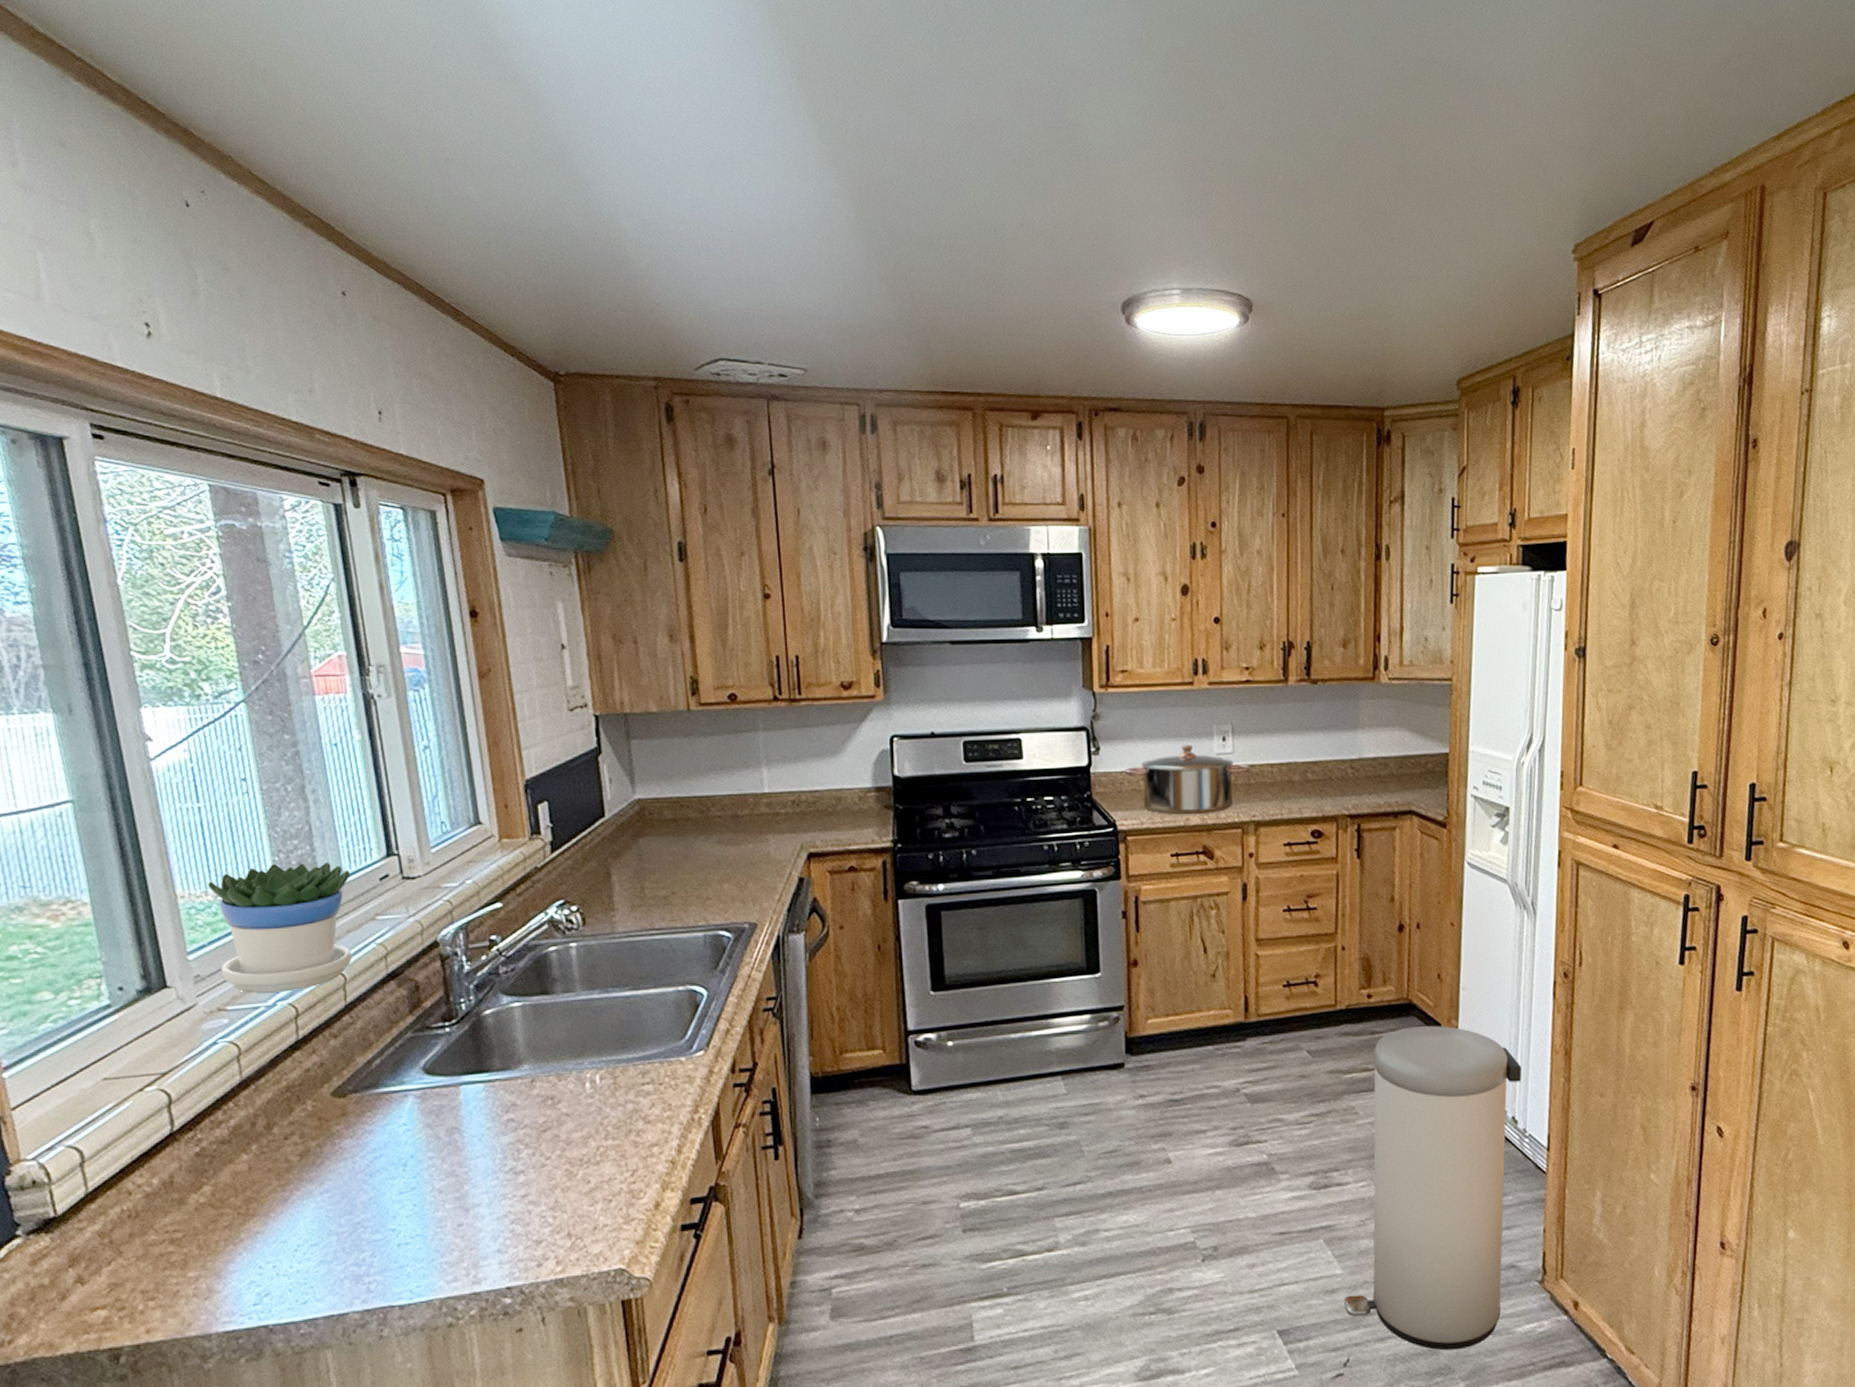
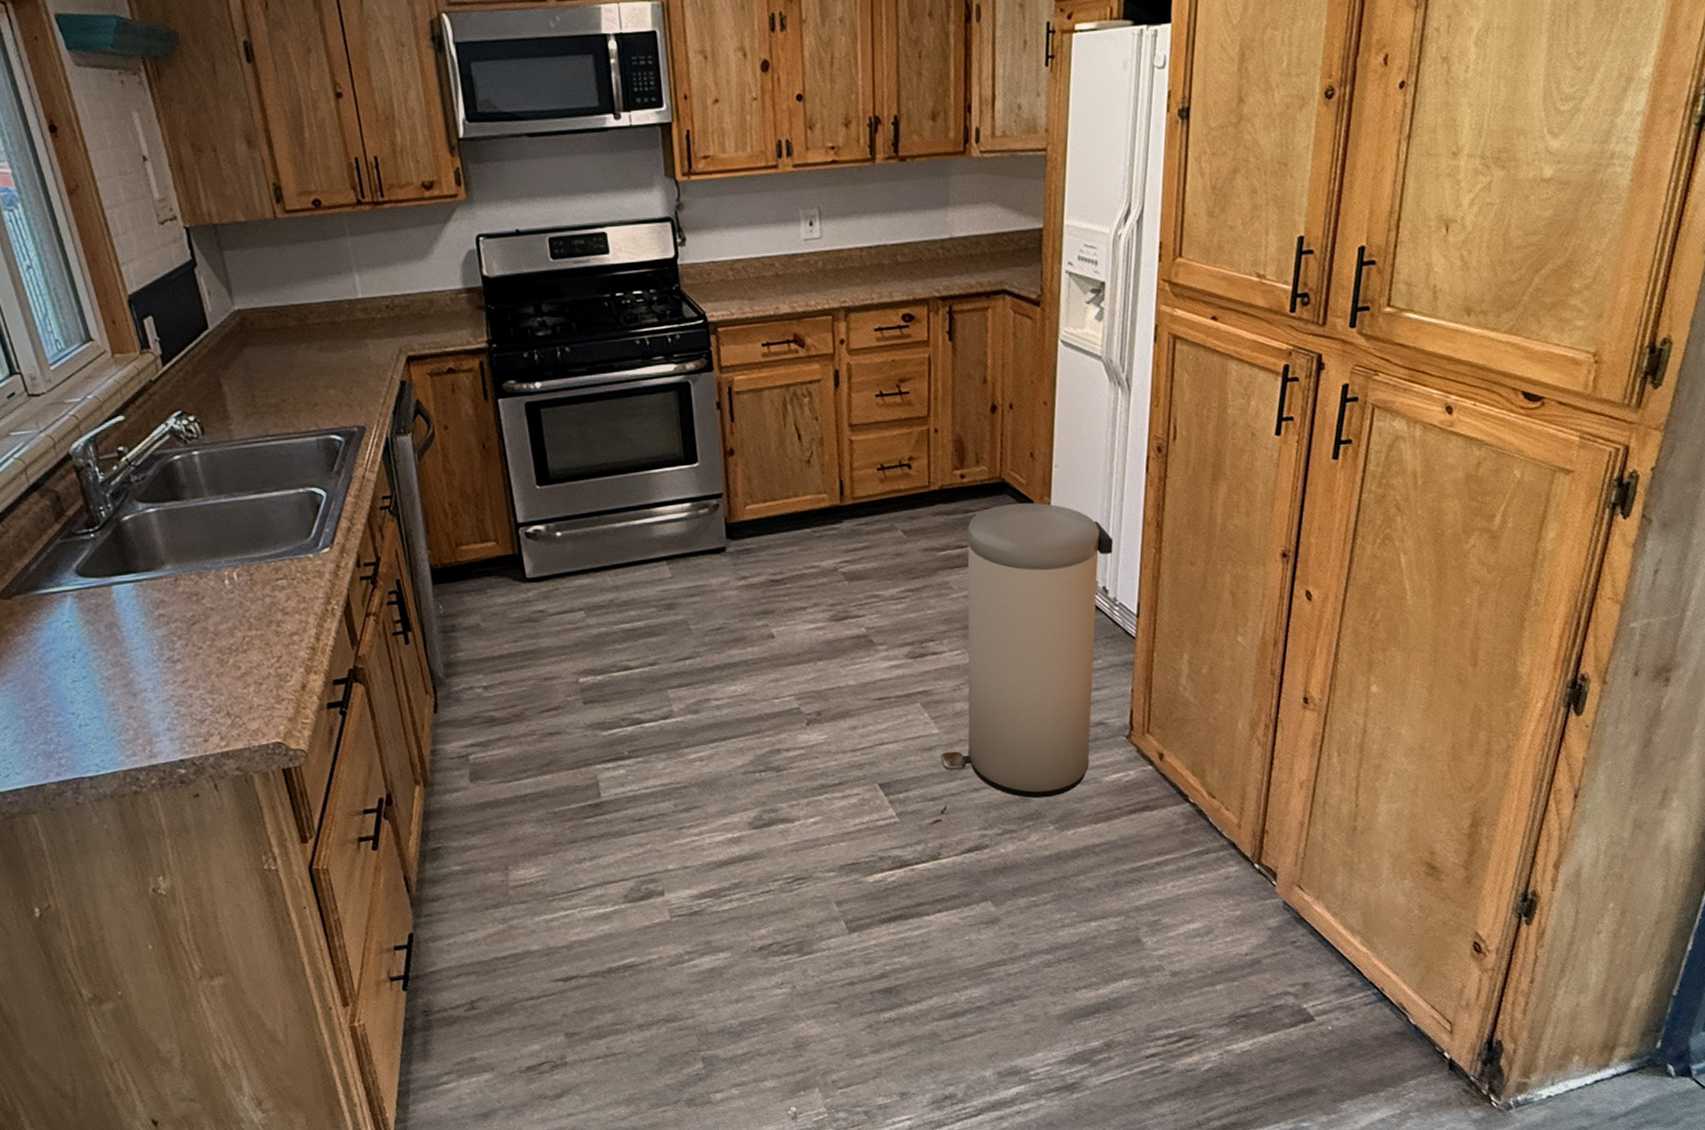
cooking pot: present [1124,745,1251,815] -> none [711,232,840,304]

